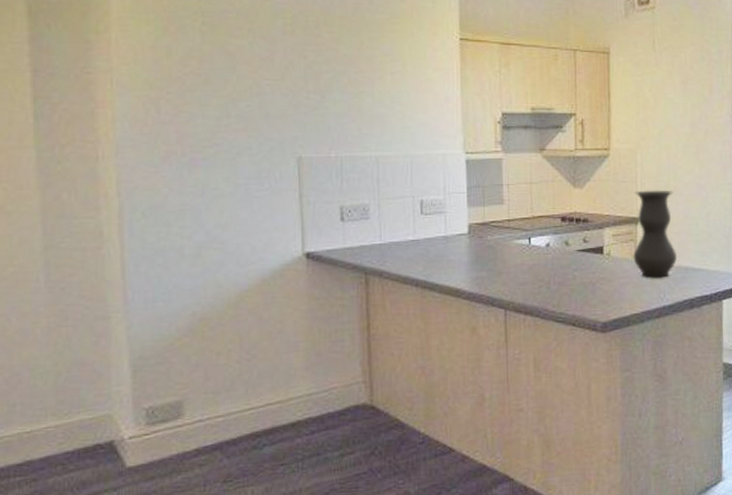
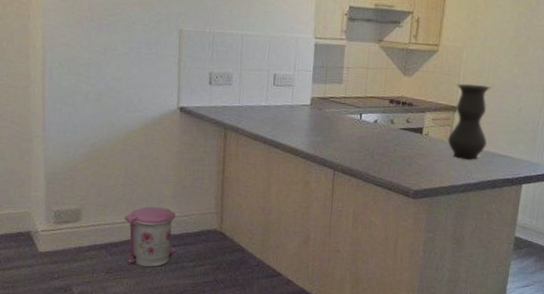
trash can: none [242,384,316,466] -> present [124,206,176,267]

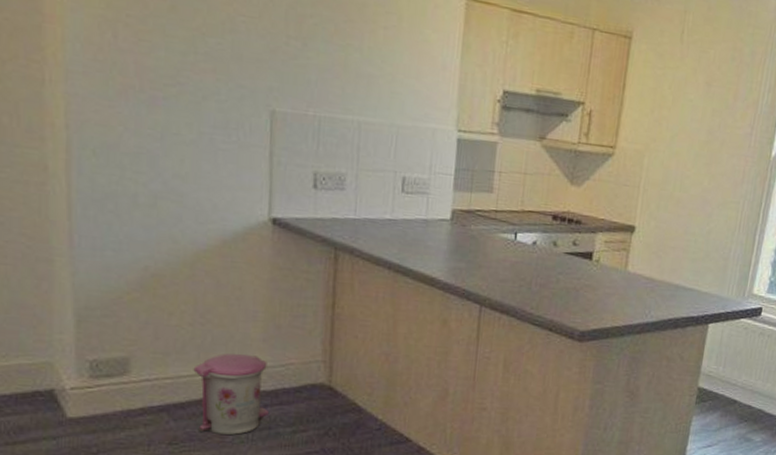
vase: present [447,83,491,160] -> none [622,196,677,293]

